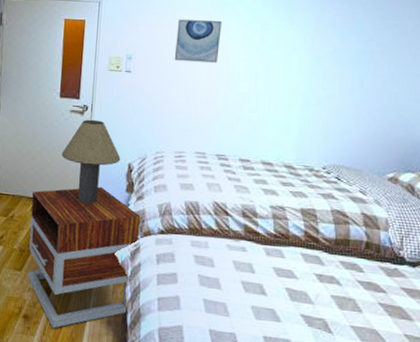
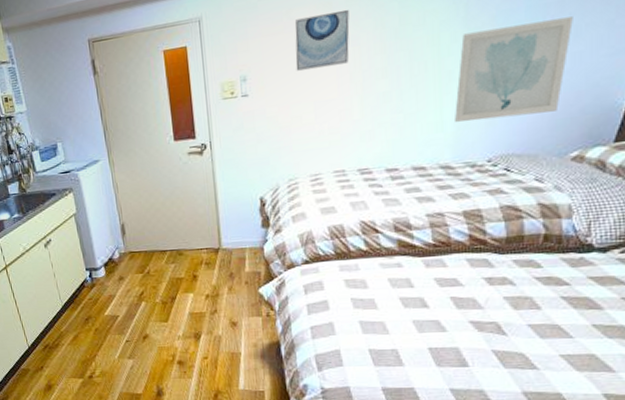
nightstand: present [27,186,141,329] -> none [164,227,282,370]
table lamp: present [61,119,121,204] -> none [186,157,251,247]
wall art: none [299,60,390,137] -> present [455,16,573,122]

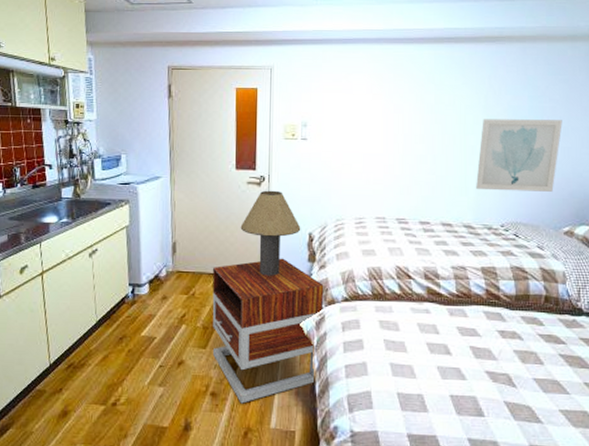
nightstand: none [164,227,282,370] -> present [212,258,324,404]
table lamp: none [186,157,251,247] -> present [240,190,301,276]
wall art: present [295,9,350,71] -> none [350,82,396,126]

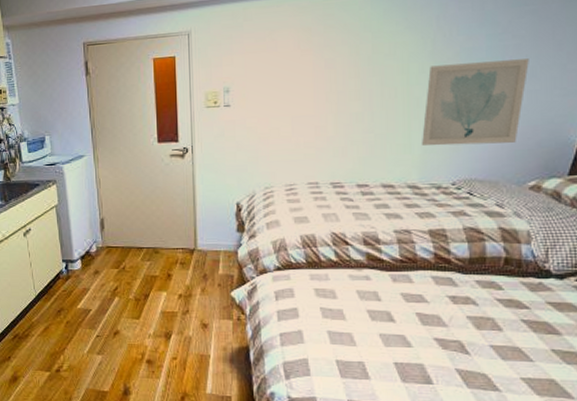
nightstand: present [212,258,324,404] -> none [141,229,255,371]
table lamp: present [240,190,301,276] -> none [166,161,228,248]

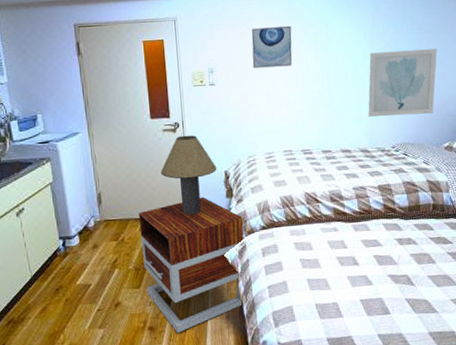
nightstand: none [141,229,255,371] -> present [139,197,244,334]
table lamp: none [166,161,228,248] -> present [160,135,217,215]
wall art: none [276,35,327,87] -> present [251,25,292,68]

